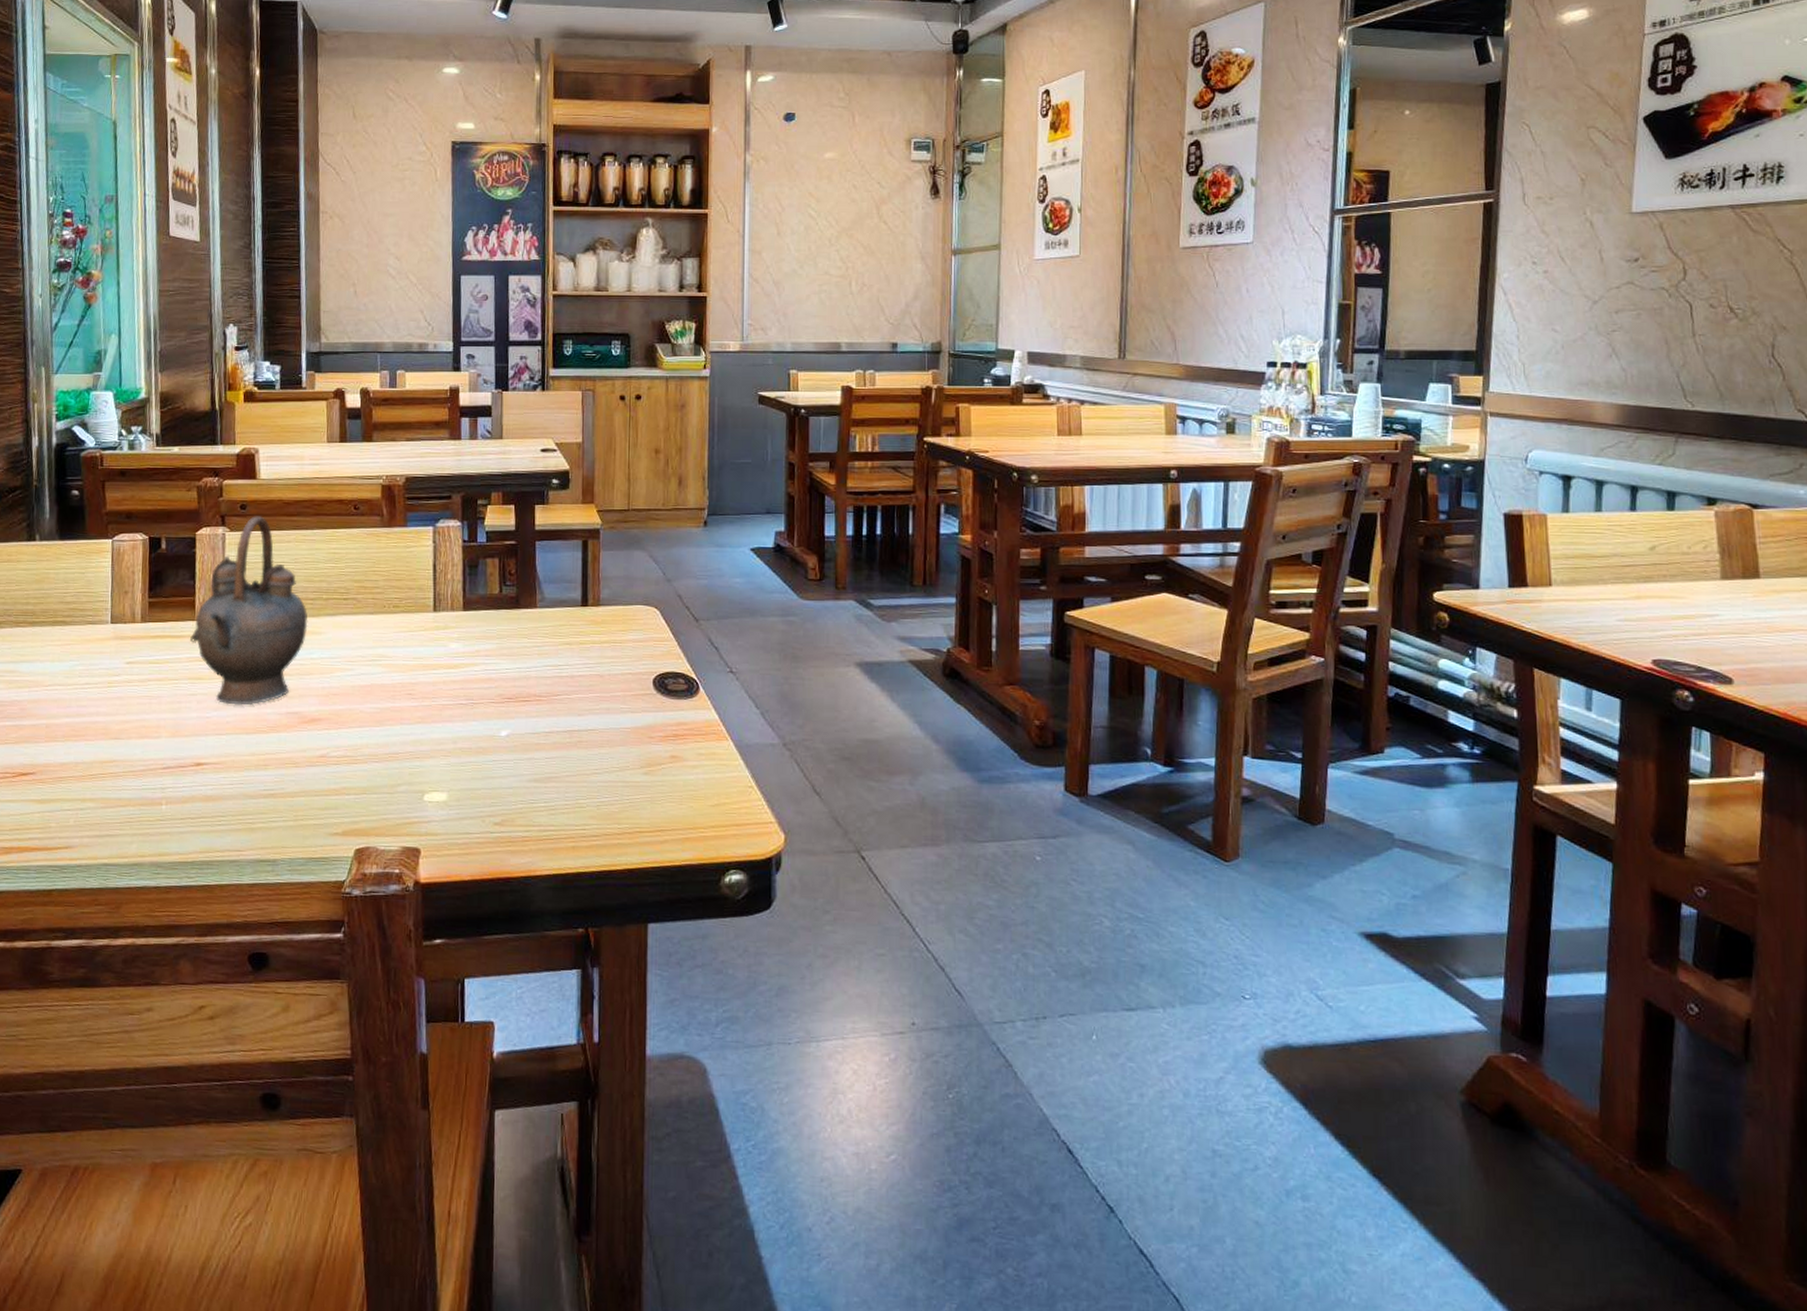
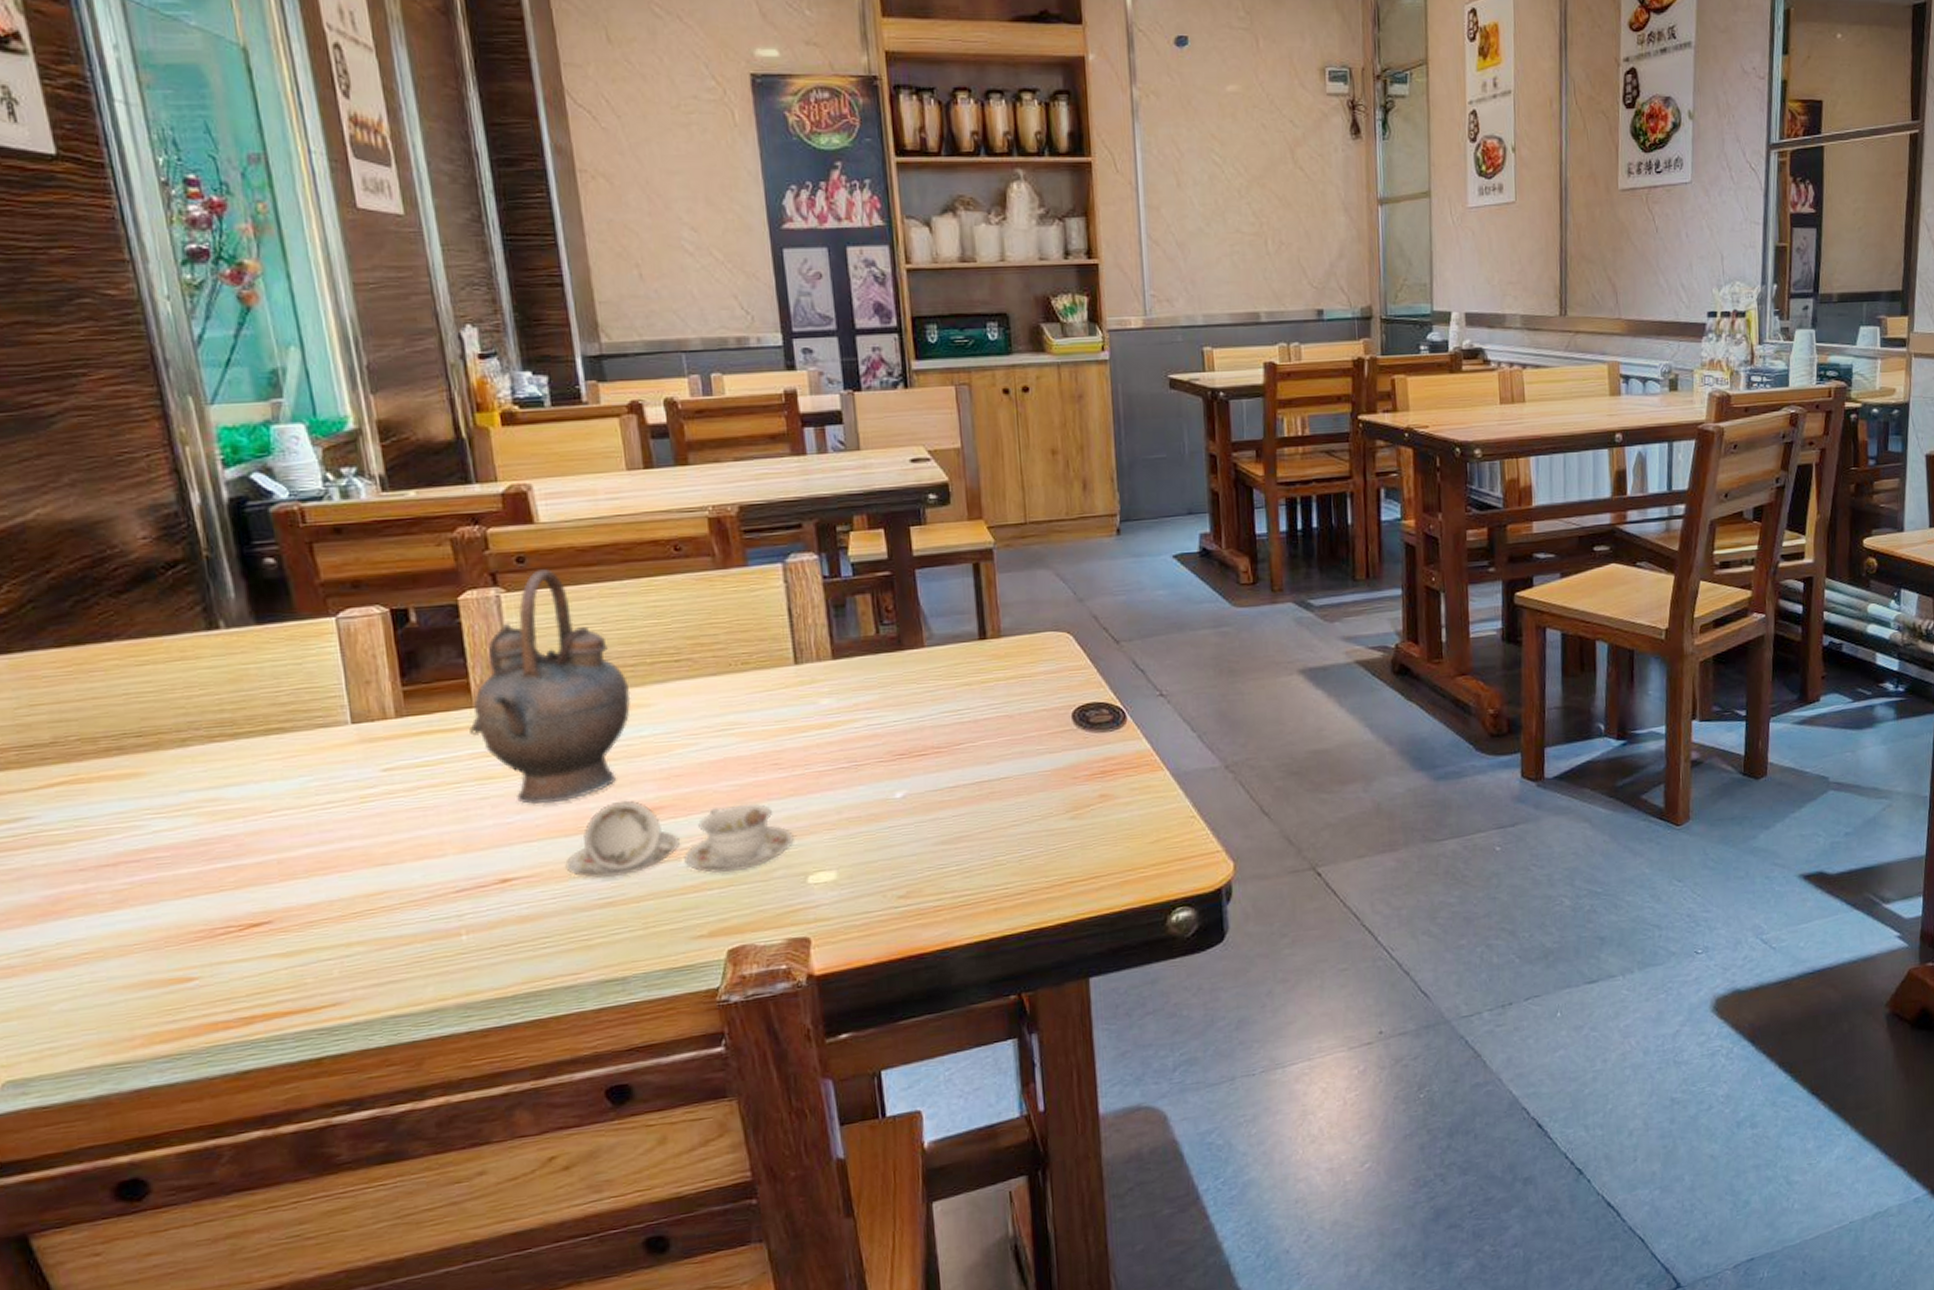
cup set: none [243,711,417,782] -> present [565,801,794,878]

